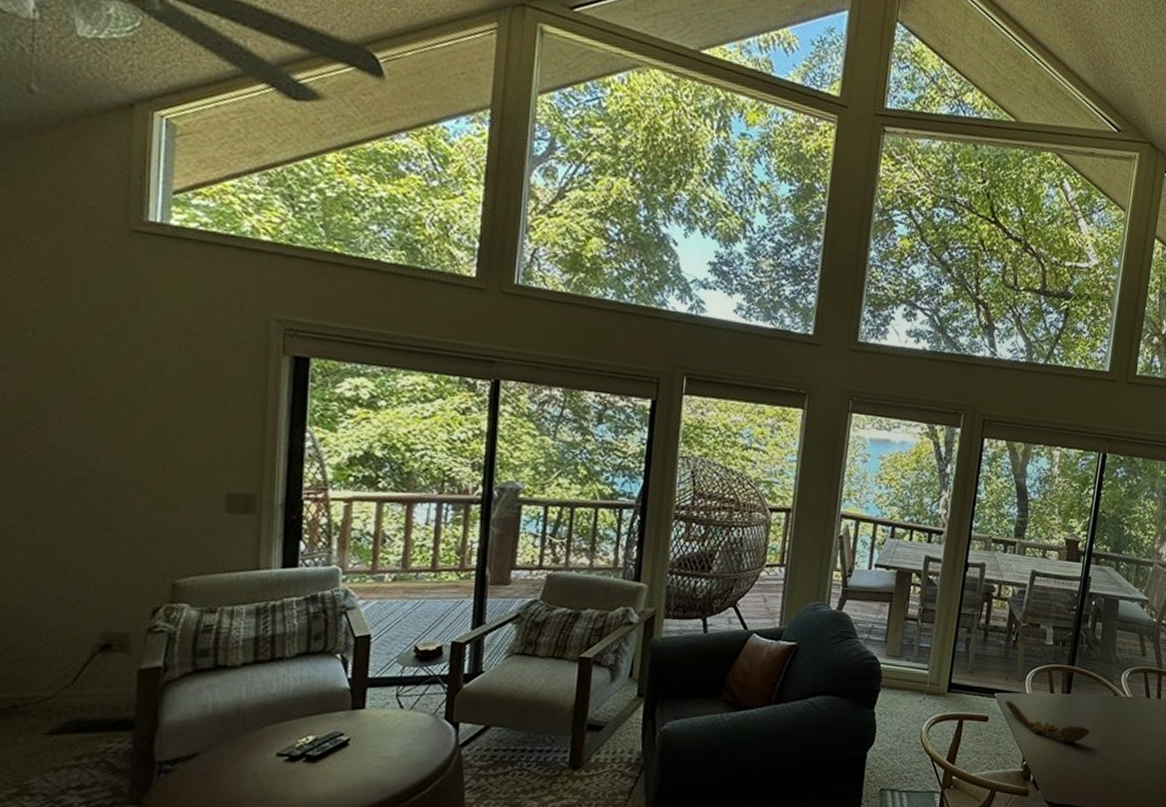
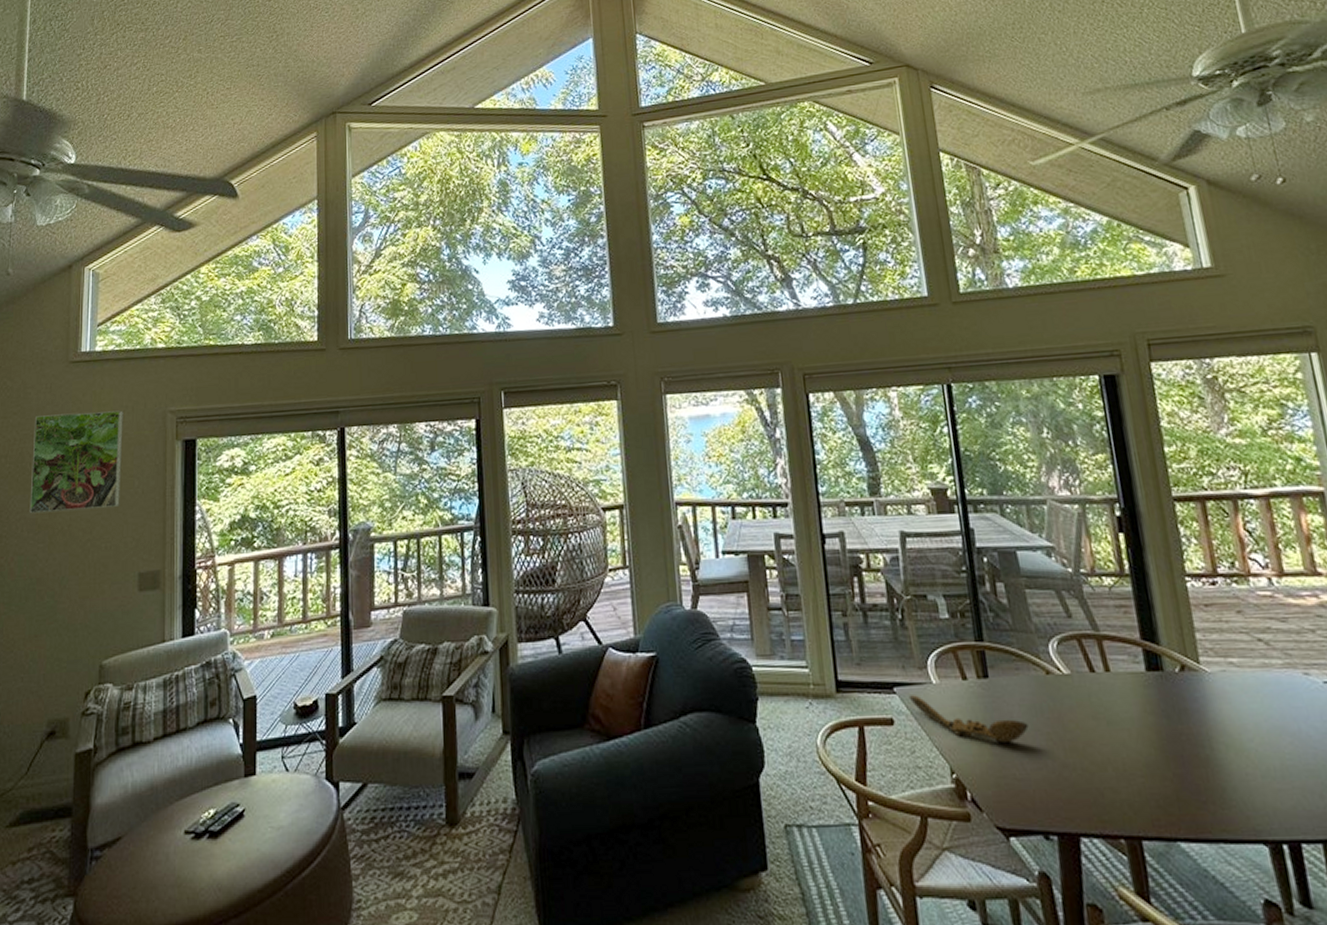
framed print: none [71,288,210,416] -> present [29,410,123,514]

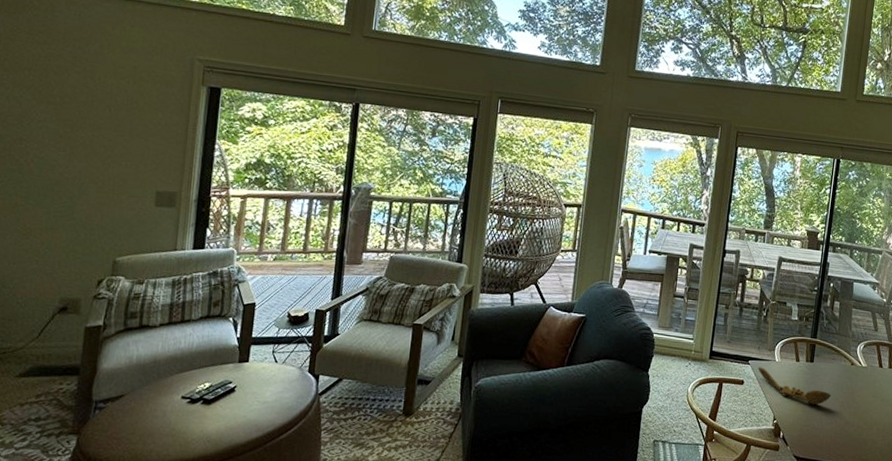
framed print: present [29,410,123,514] -> none [51,39,152,132]

